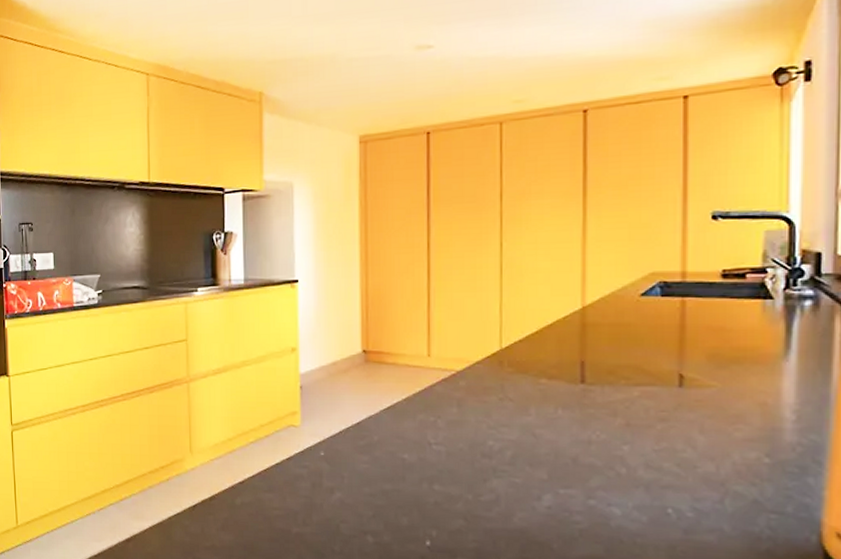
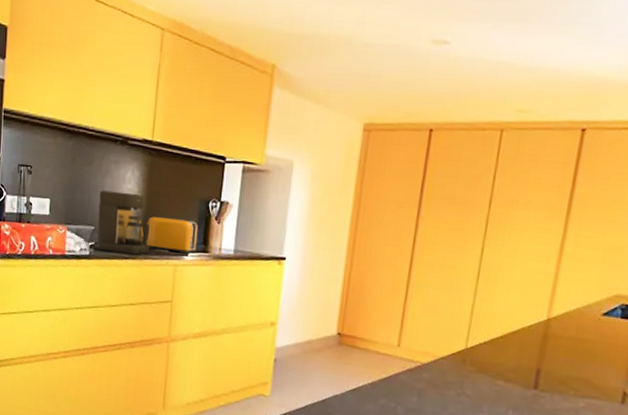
coffee maker: none [102,236,158,298] -> present [96,190,150,256]
toaster: none [152,255,206,290] -> present [145,216,199,254]

